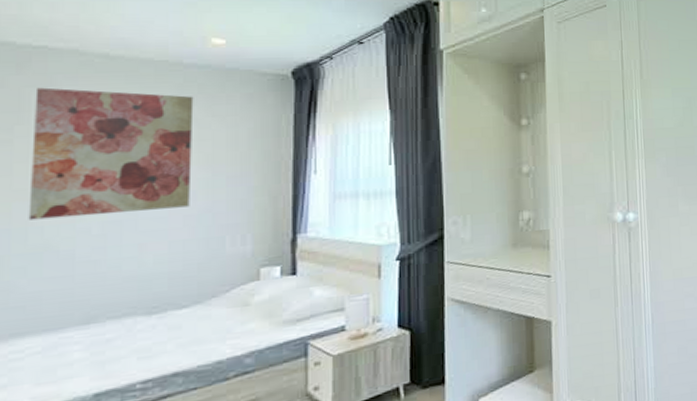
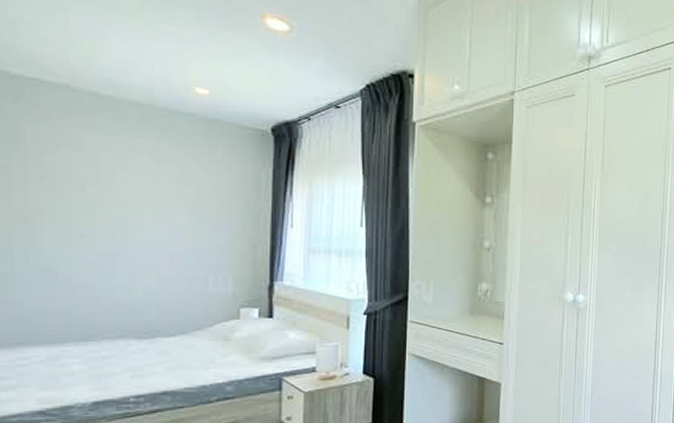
wall art: present [28,87,194,220] -> none [28,118,179,246]

